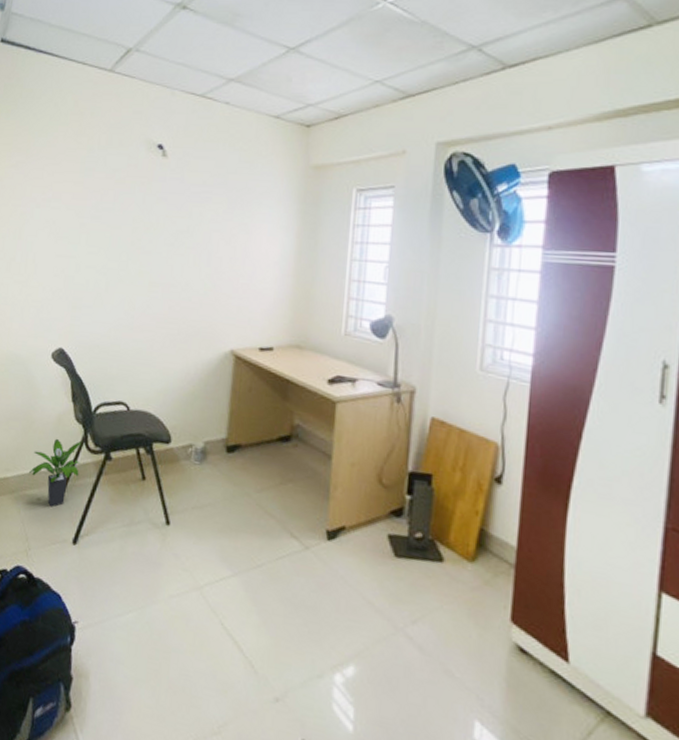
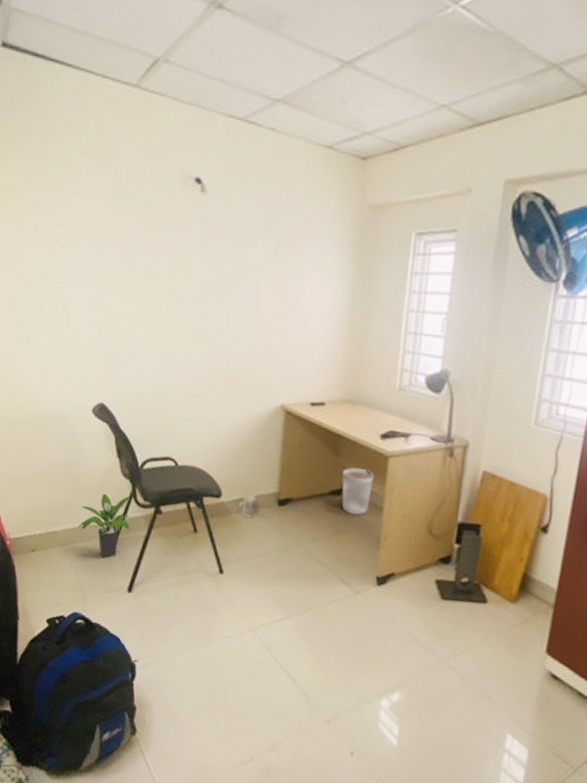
wastebasket: none [290,413,322,463] -> present [342,467,374,515]

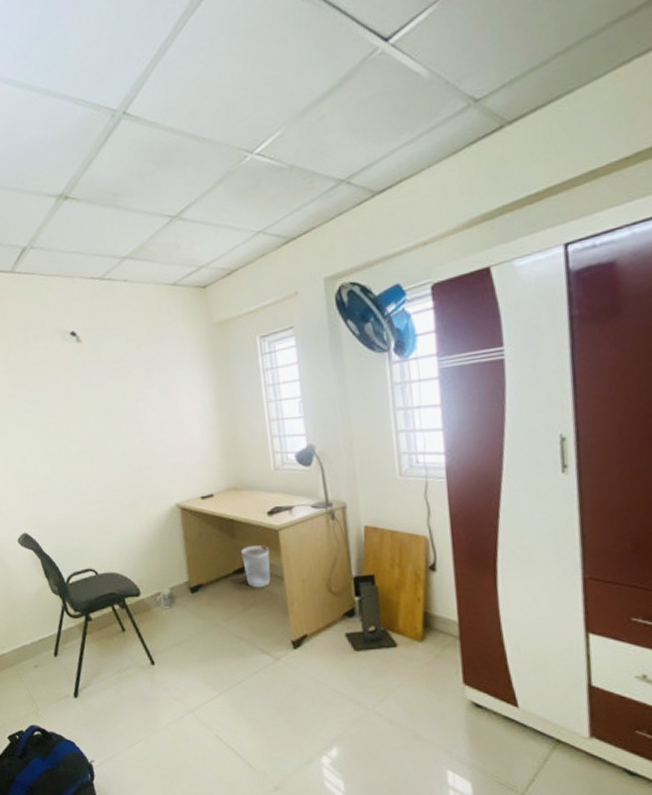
potted plant: present [79,493,131,559] -> none [22,609,67,671]

